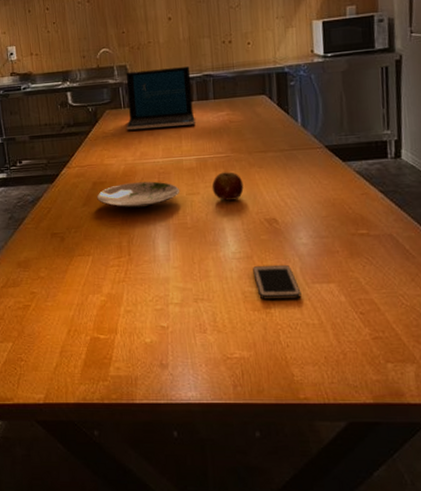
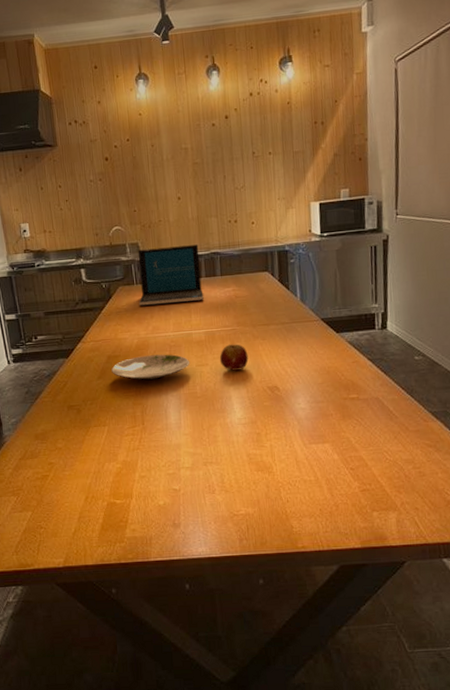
cell phone: present [253,264,302,300] -> none [257,428,300,461]

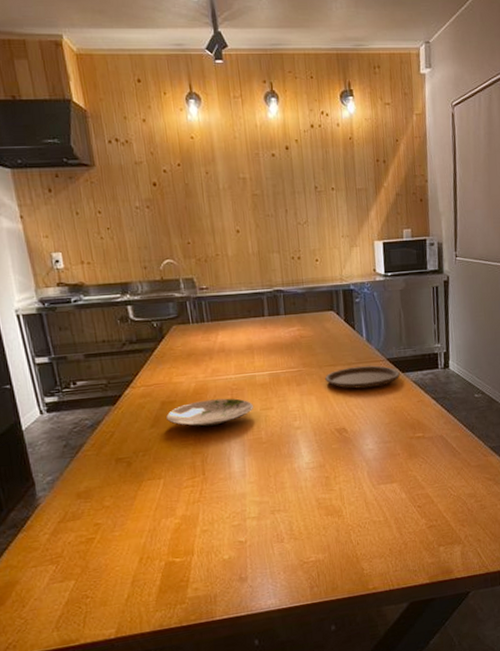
laptop: present [138,244,204,305] -> none [193,281,267,346]
fruit: present [219,344,249,371] -> none [285,386,316,414]
plate: none [258,325,335,348] -> present [325,365,400,389]

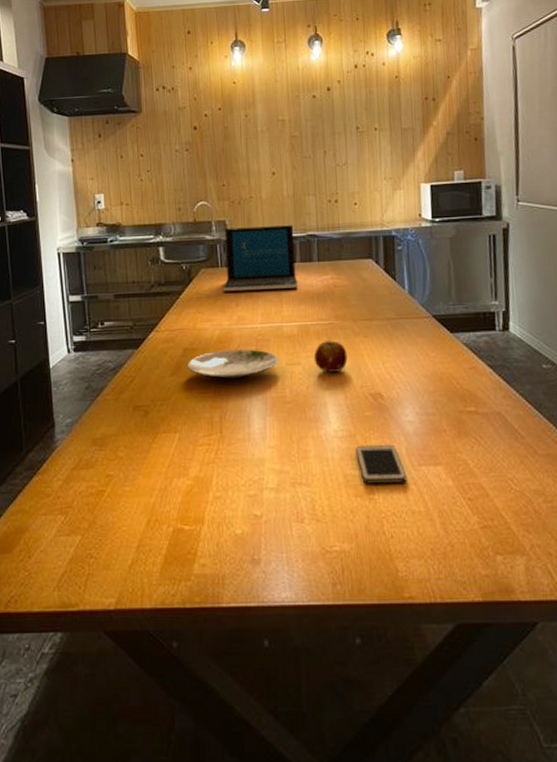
laptop: none [193,281,267,346] -> present [222,225,298,291]
fruit: none [285,386,316,414] -> present [313,340,348,372]
plate: present [325,365,400,389] -> none [360,322,448,349]
cell phone: none [325,469,369,504] -> present [356,444,407,484]

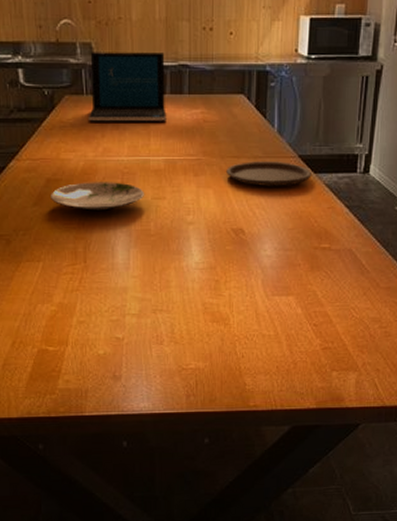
fruit: present [313,340,348,372] -> none [179,176,213,208]
cell phone: present [356,444,407,484] -> none [215,276,261,311]
plate: none [360,322,448,349] -> present [226,161,312,187]

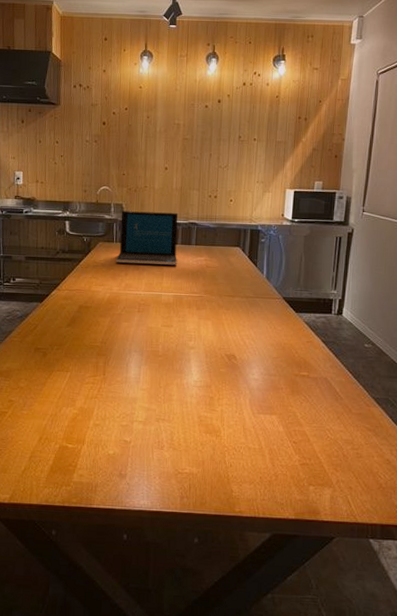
plate: present [51,182,144,212] -> none [81,310,156,334]
plate: present [226,161,312,187] -> none [223,300,294,322]

